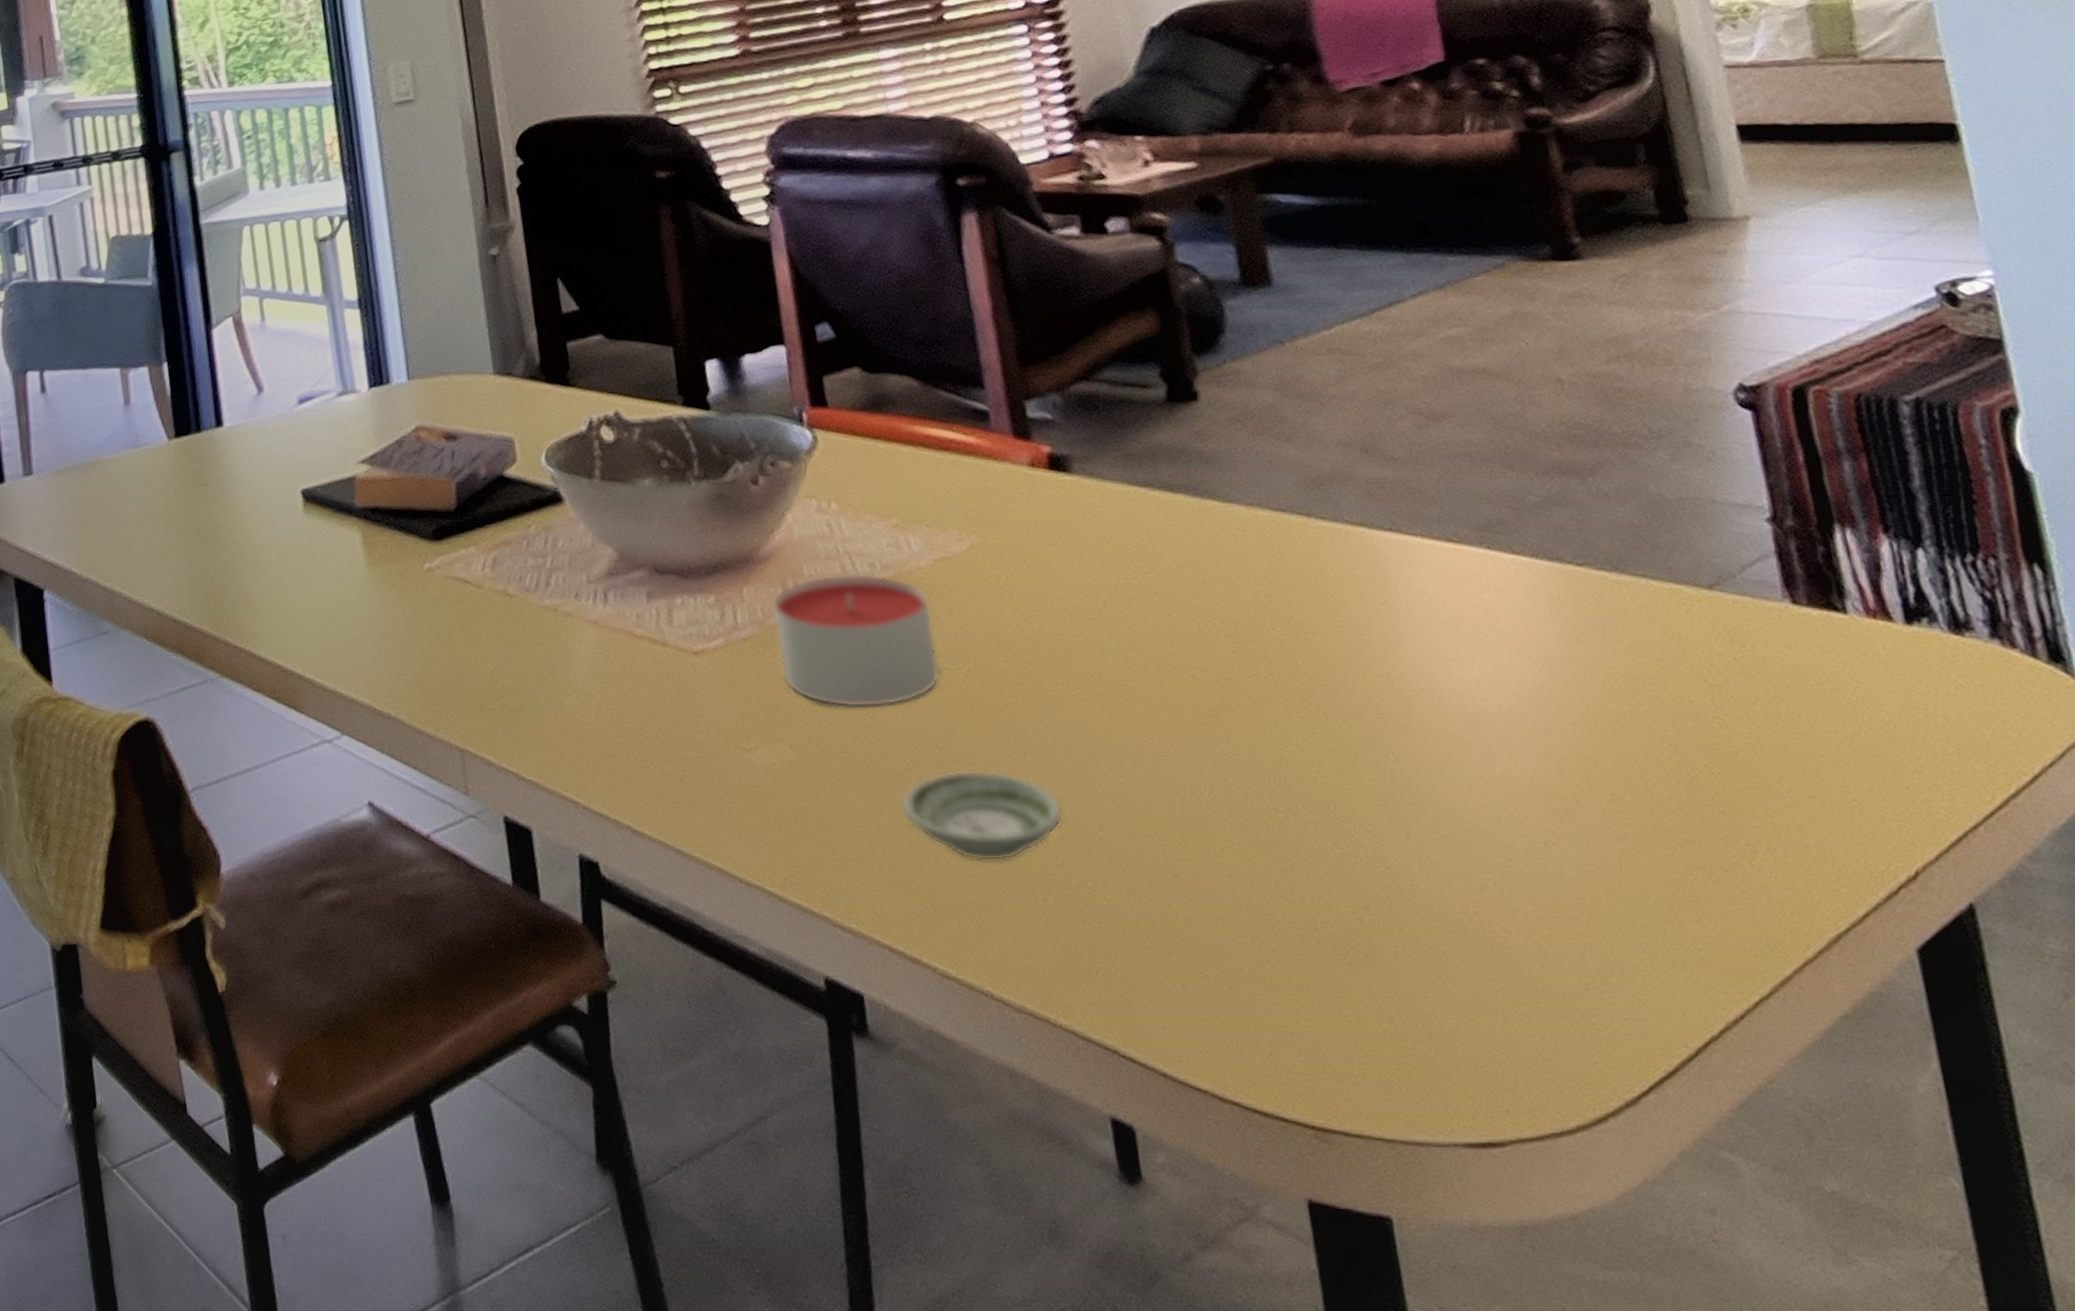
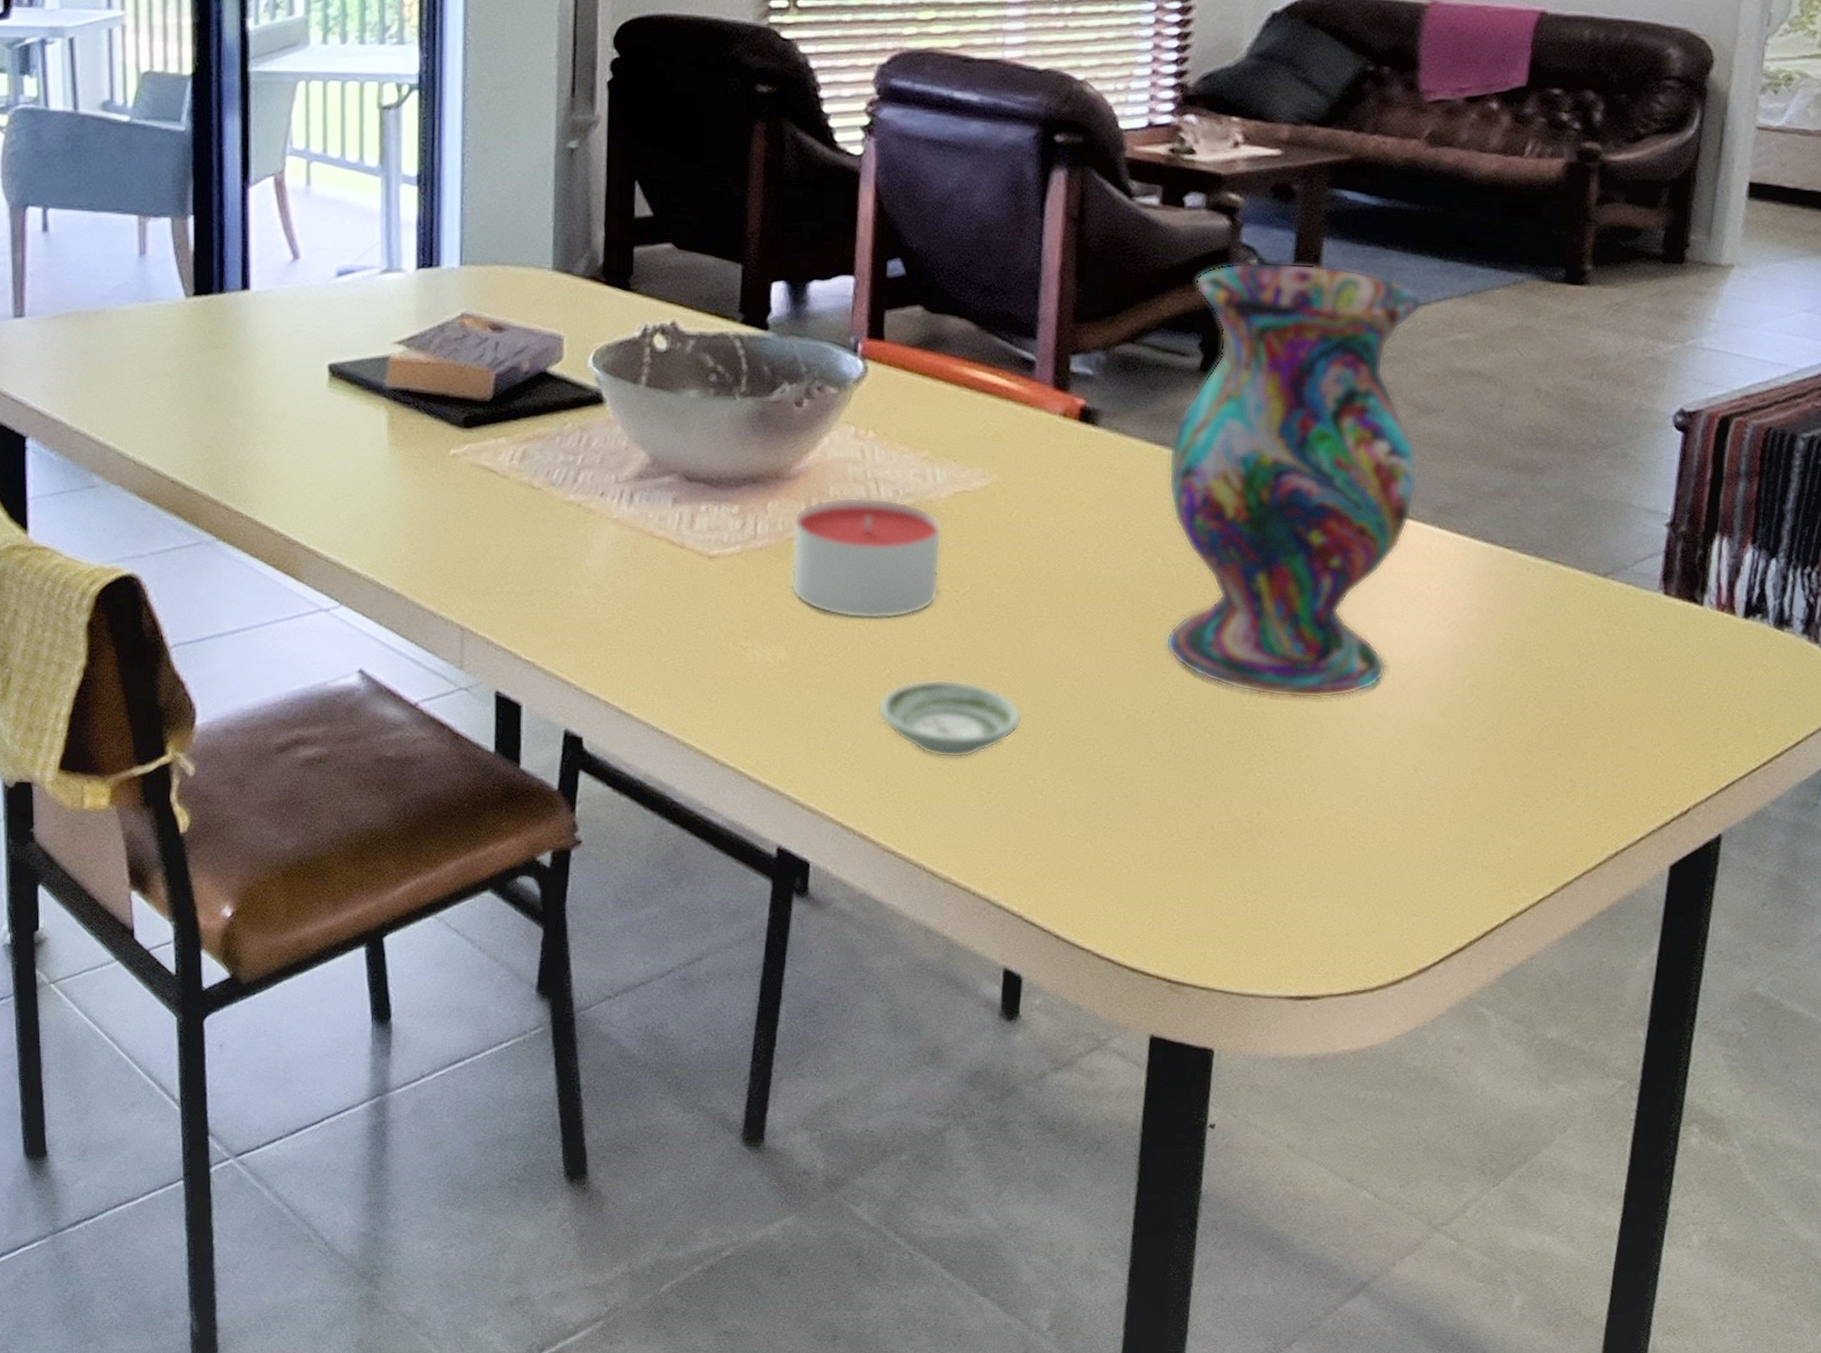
vase: none [1138,275,1475,764] -> present [1165,262,1421,699]

